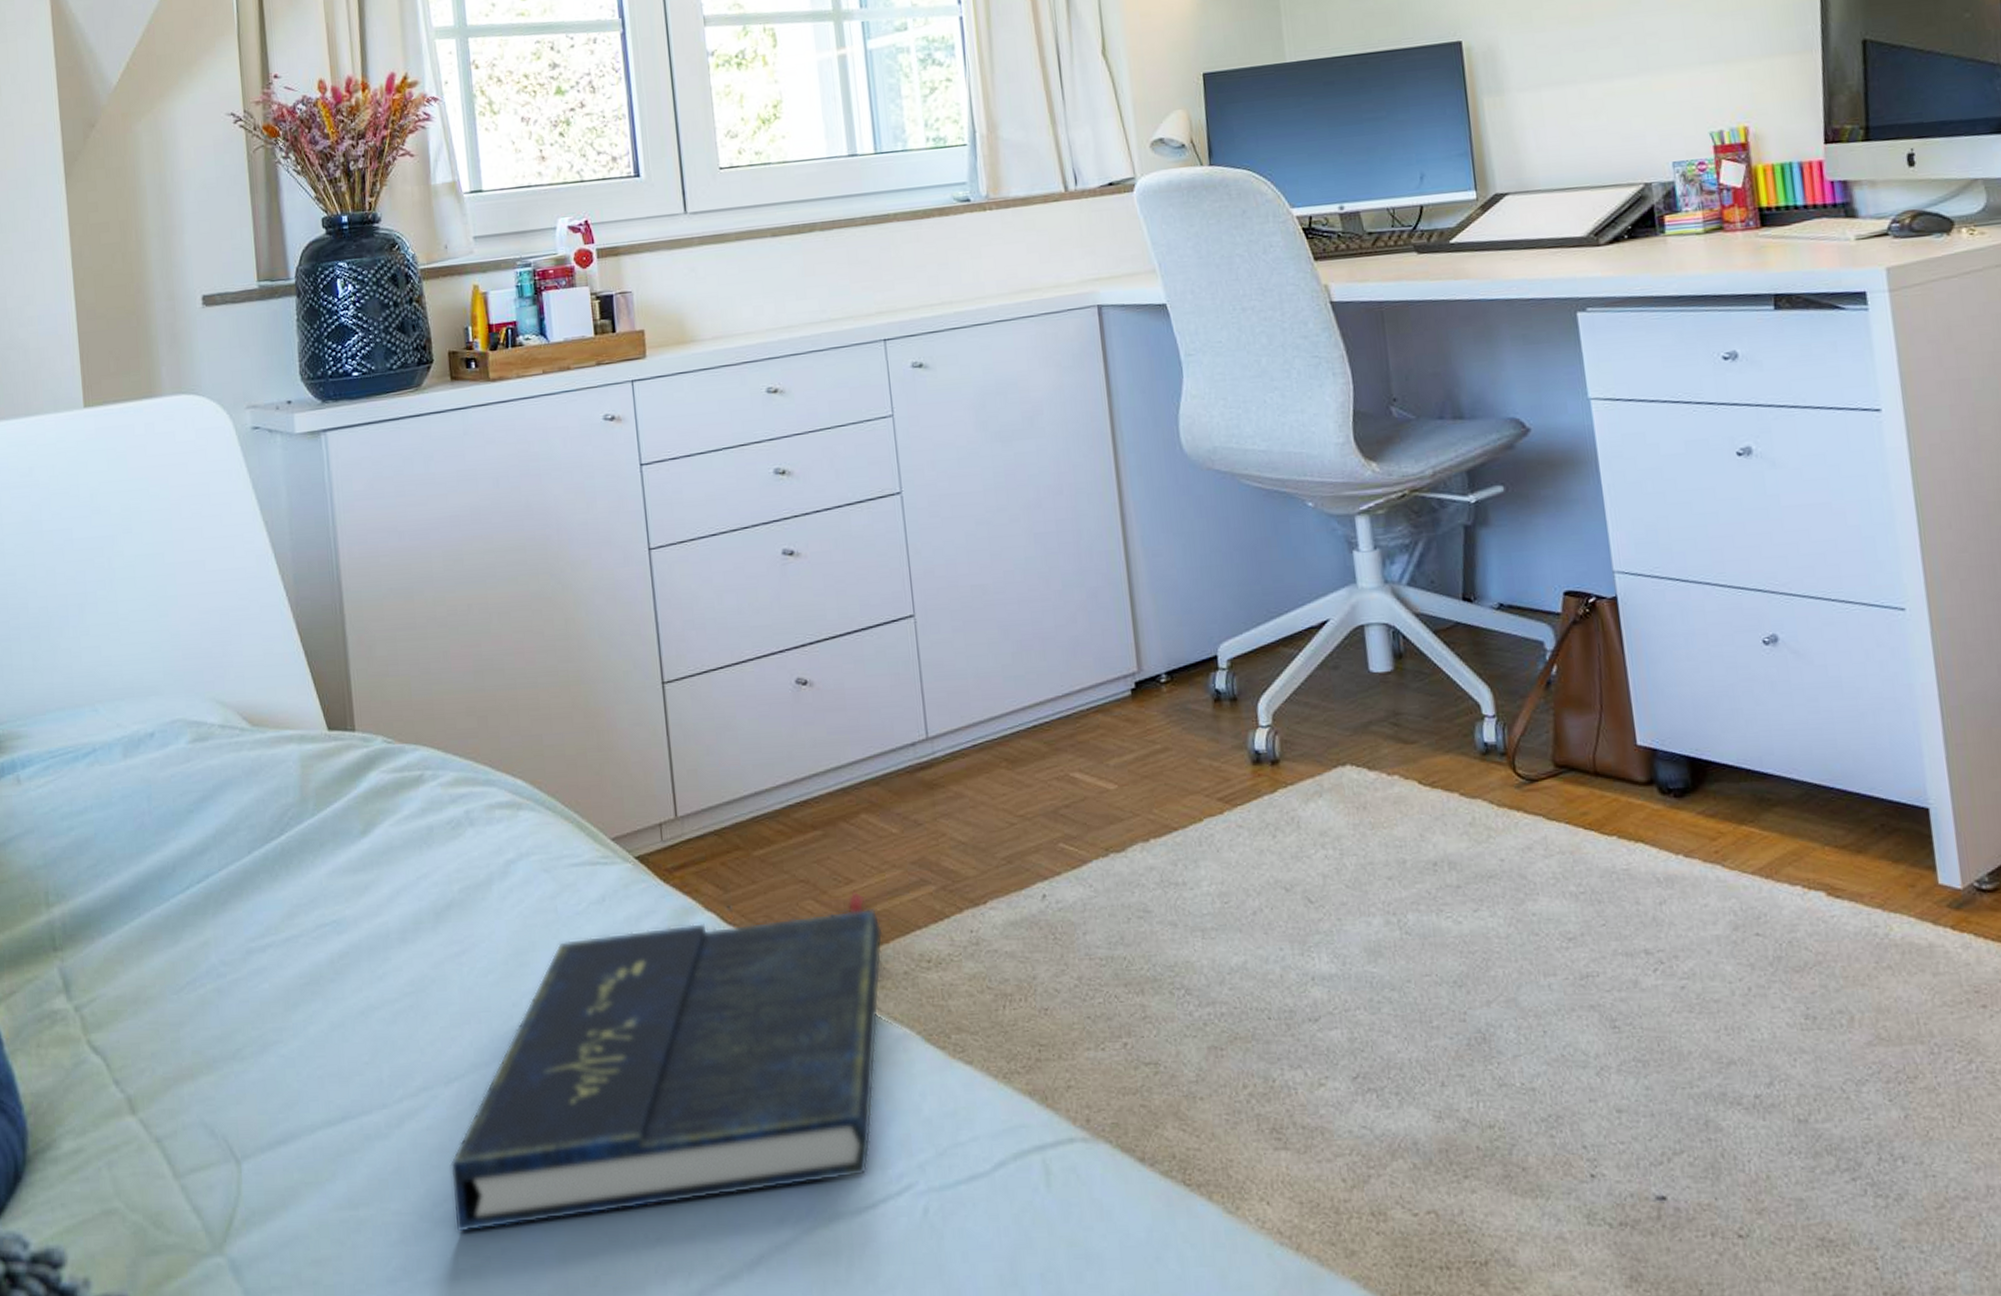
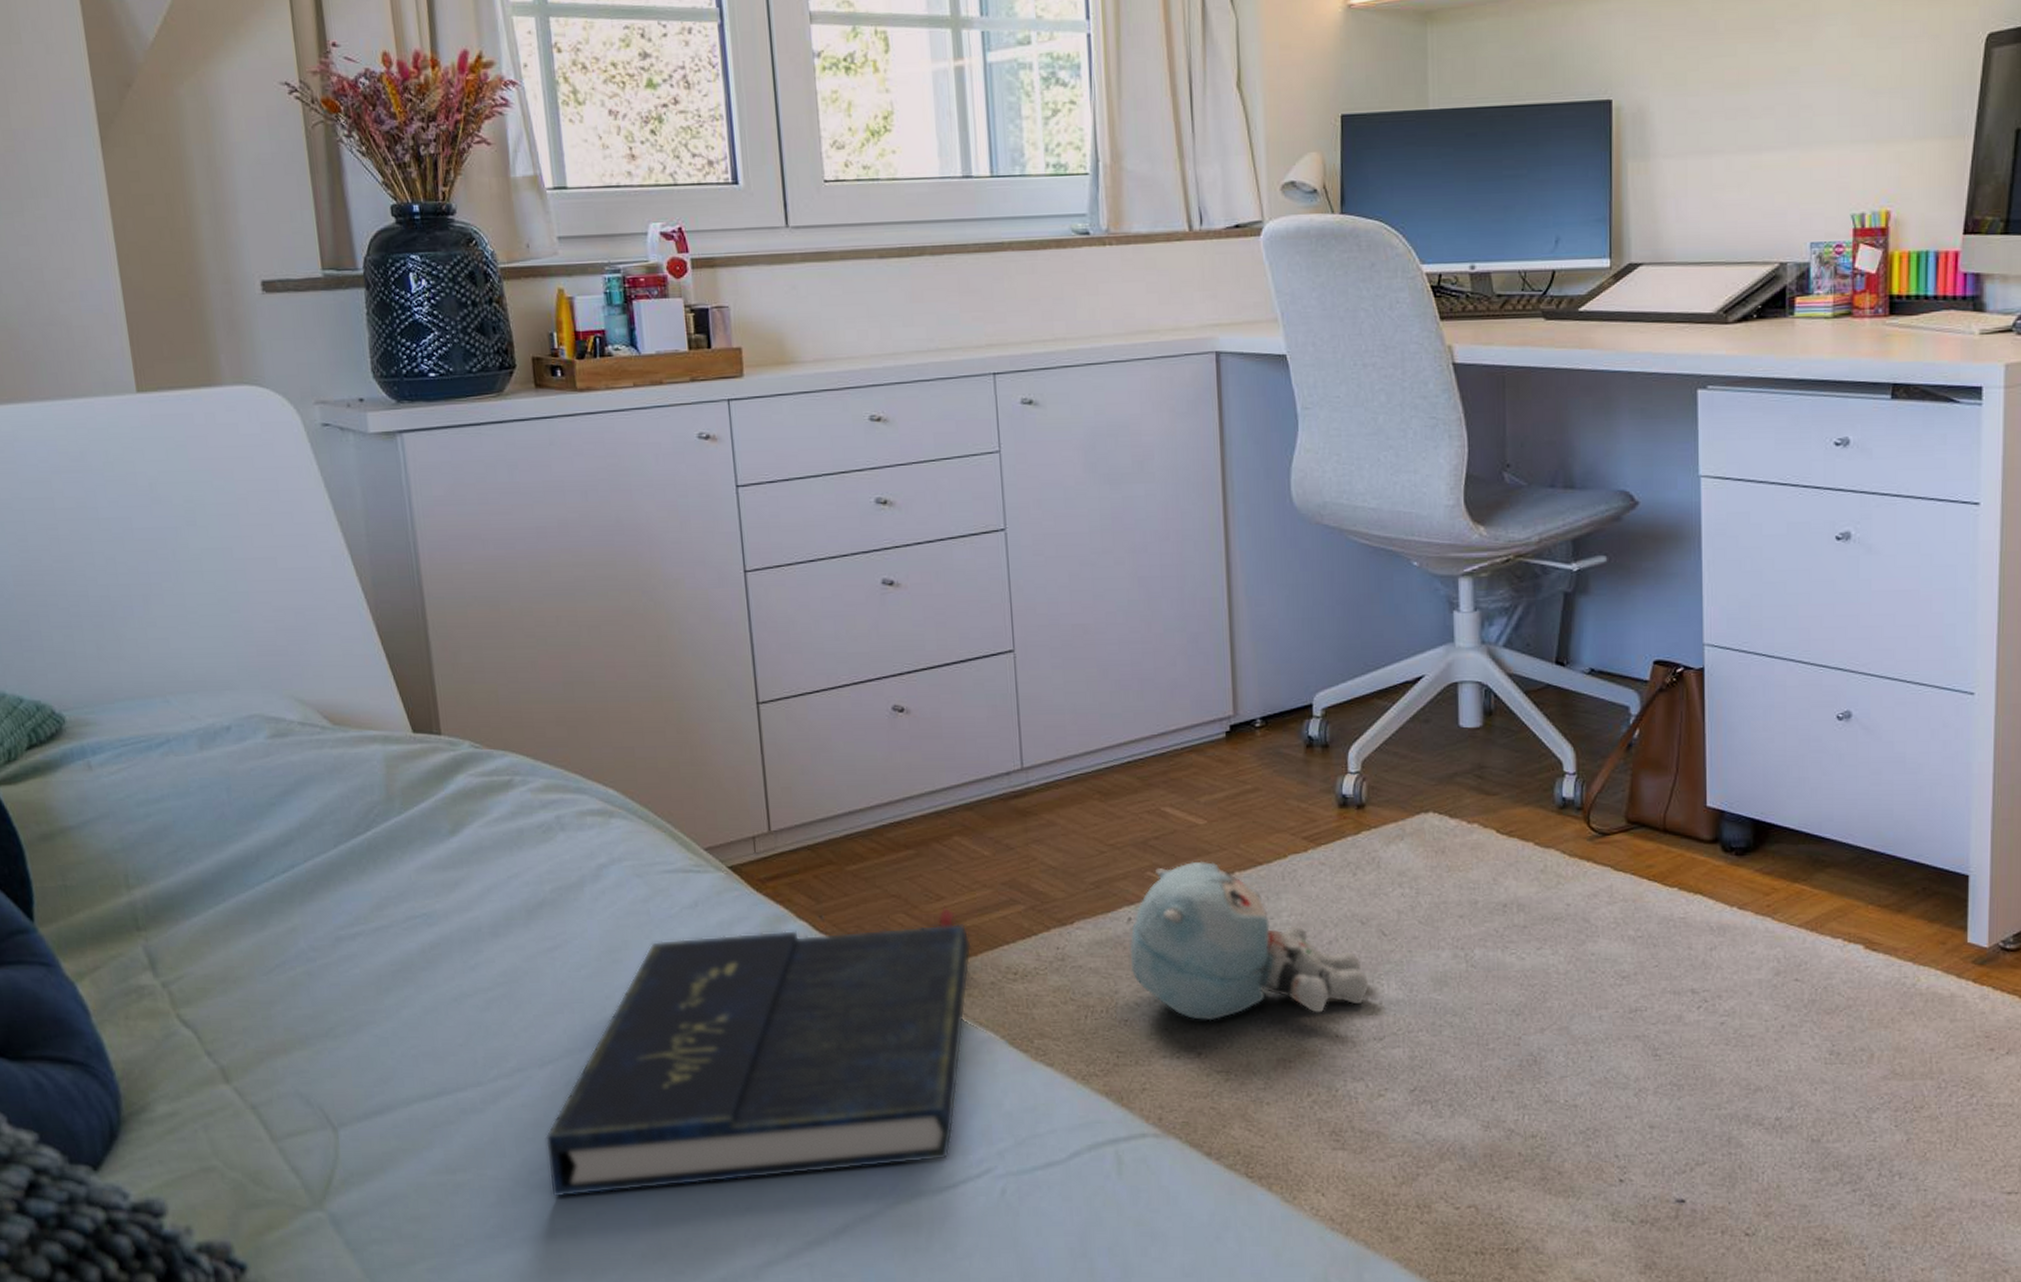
plush toy: none [1045,829,1300,1007] -> present [1129,861,1370,1021]

